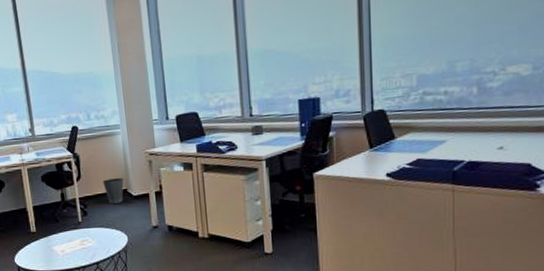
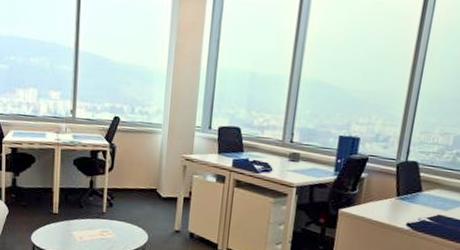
waste basket: present [102,178,124,204] -> none [134,175,155,202]

